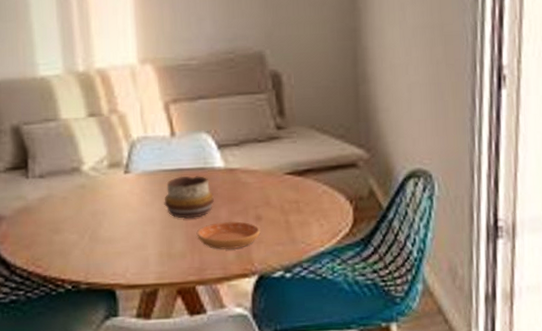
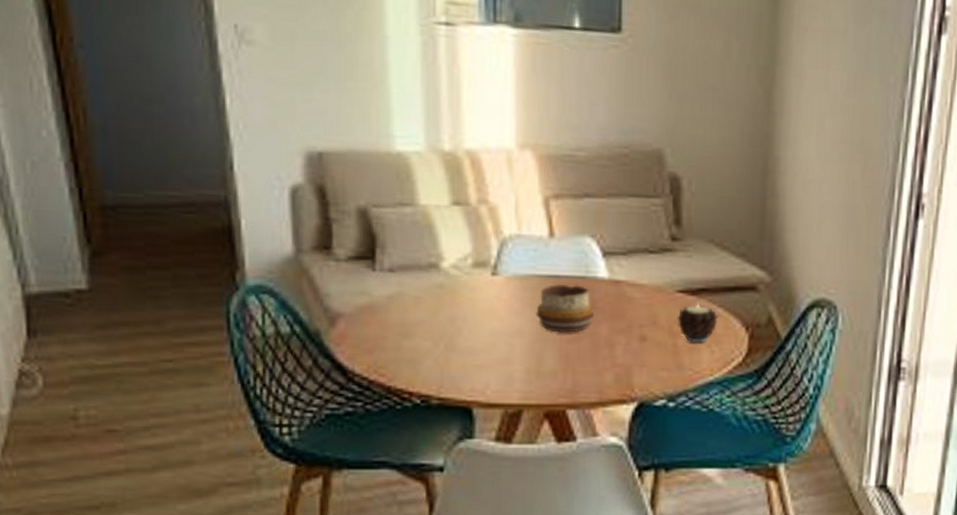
saucer: present [196,221,261,250] -> none [571,340,644,371]
candle: none [287,182,324,218] -> present [677,302,718,342]

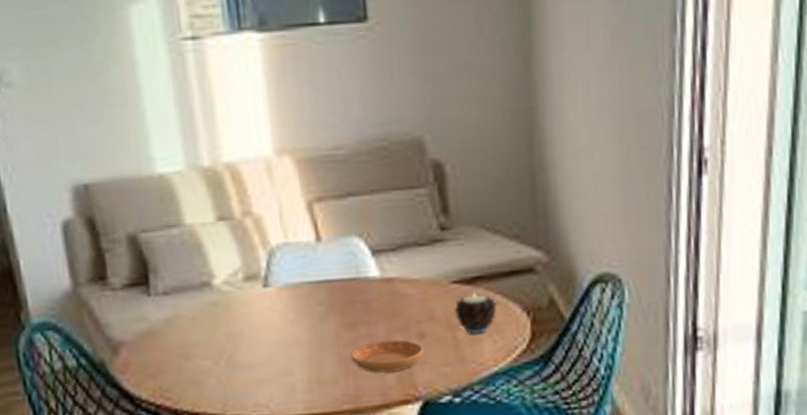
decorative bowl: present [536,283,594,333] -> none [310,288,369,338]
saucer: none [571,340,644,371] -> present [350,340,424,373]

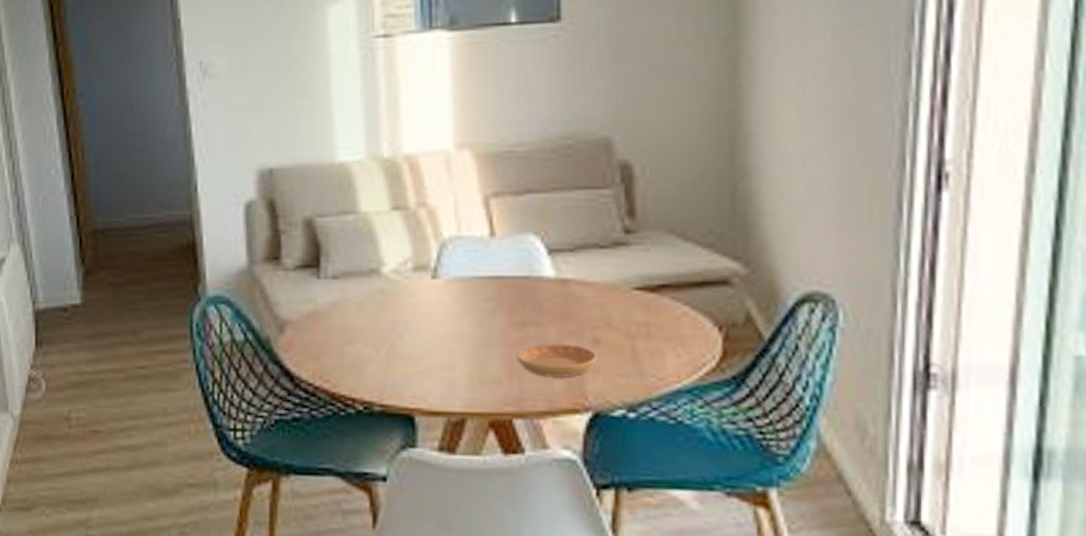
candle: present [454,291,497,334] -> none [634,300,684,345]

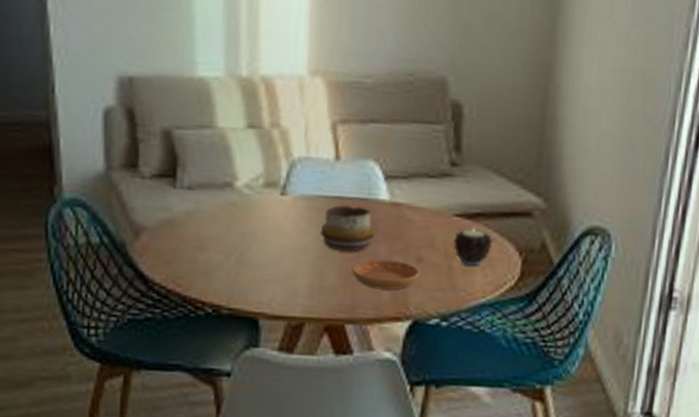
decorative bowl: none [478,284,540,337] -> present [320,204,375,252]
candle: none [634,300,684,345] -> present [453,226,493,265]

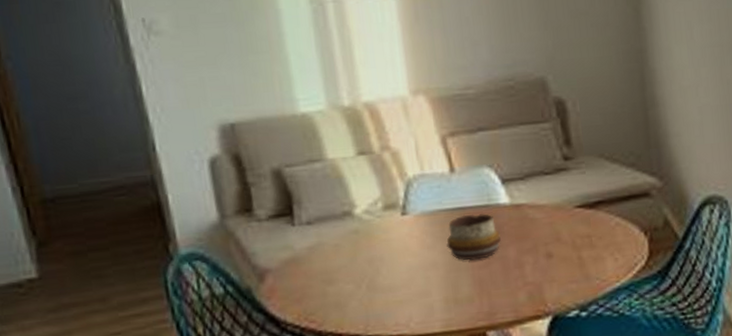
saucer: present [351,259,421,290] -> none [483,260,552,291]
candle: present [453,226,493,265] -> none [578,214,617,253]

